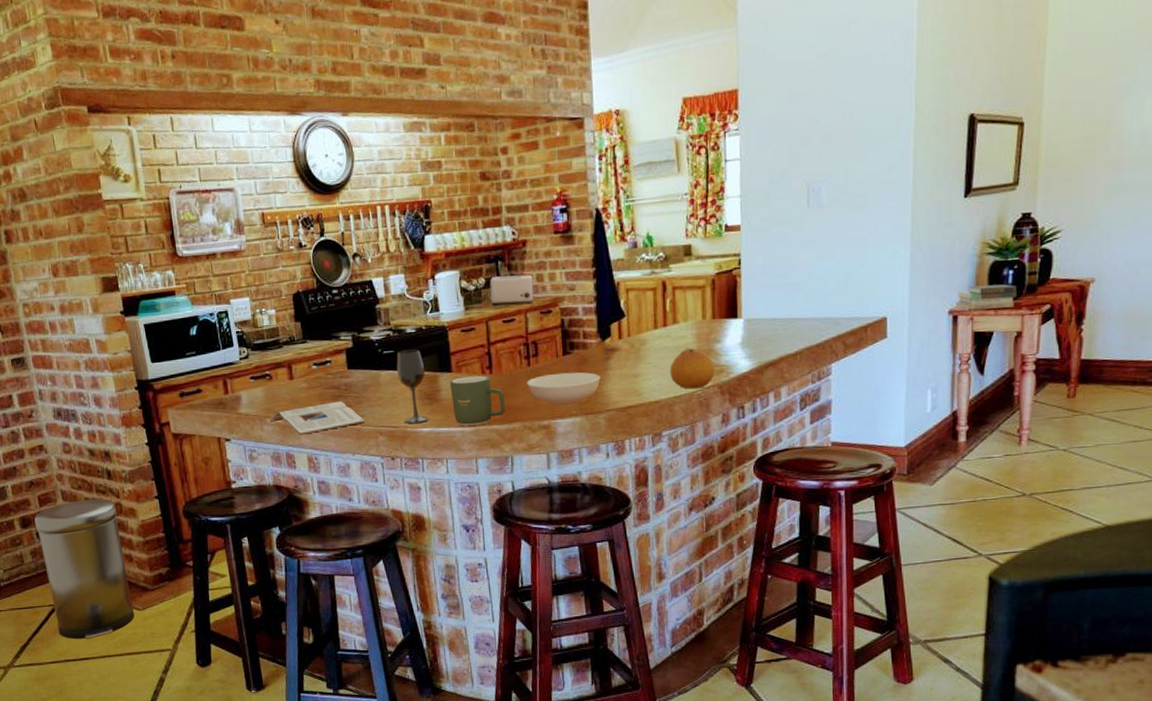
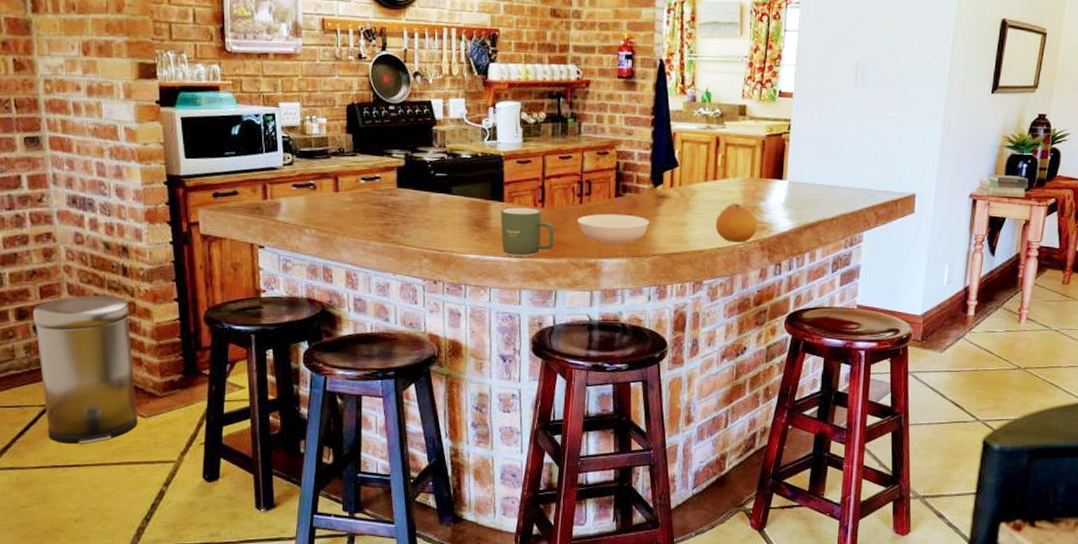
magazine: present [270,401,366,435] -> none [310,218,411,250]
wine glass: present [396,349,429,424] -> none [448,174,477,249]
toaster: present [489,274,536,306] -> none [549,112,596,143]

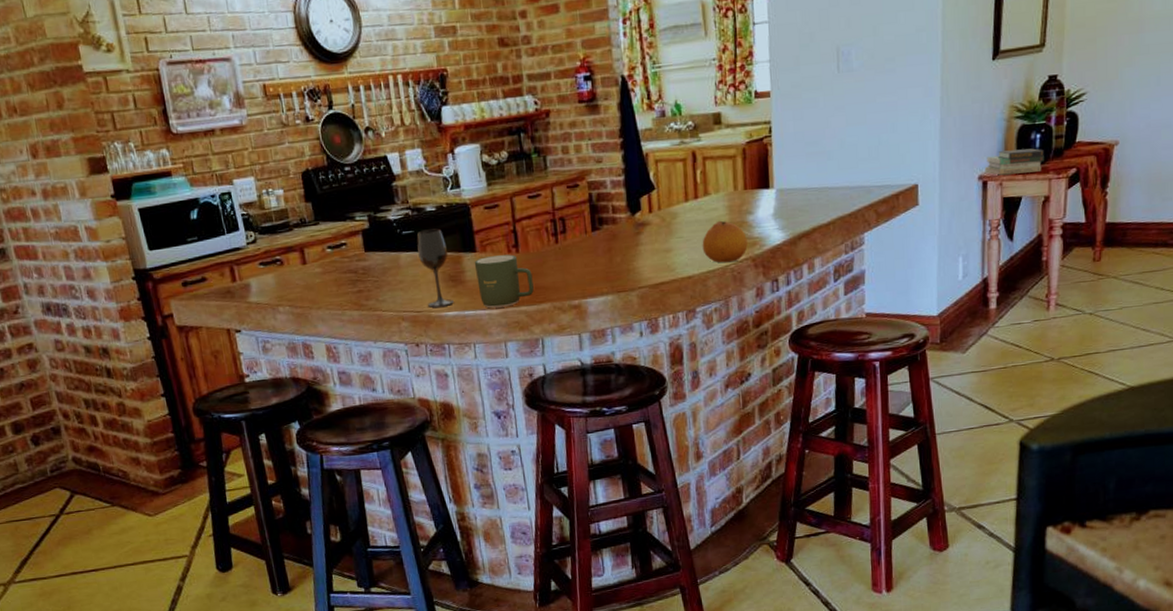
pedal bin: present [33,295,138,445] -> none [27,398,146,550]
wine glass: none [448,174,477,249] -> present [417,228,454,308]
bowl: present [576,213,649,248] -> none [554,248,632,286]

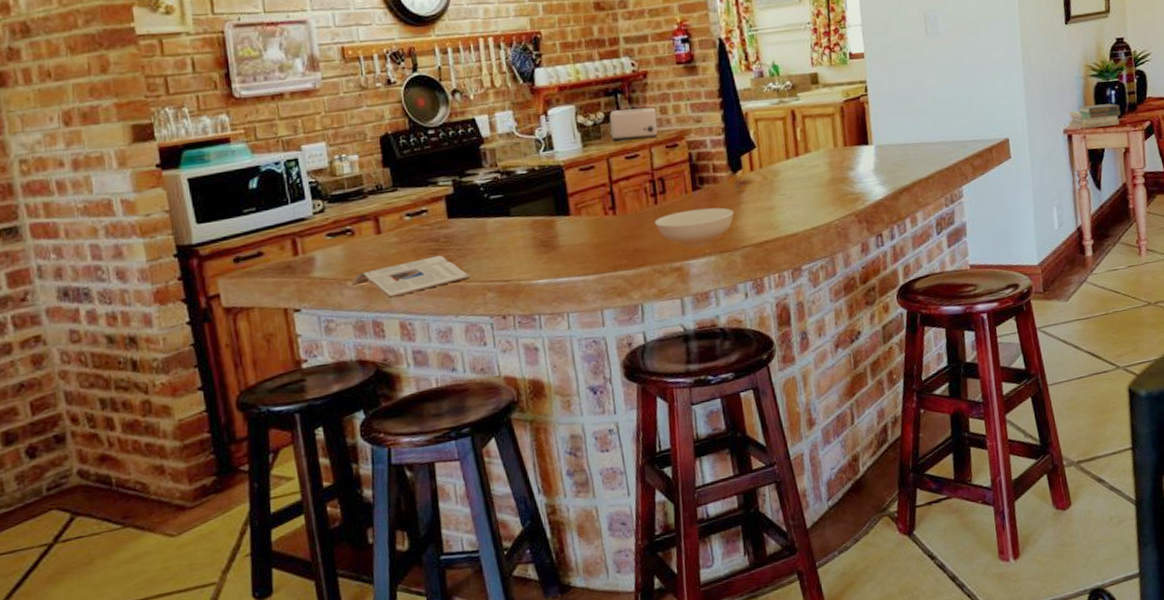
magazine: none [283,286,387,324] -> present [352,255,471,298]
wine glass: present [417,228,454,308] -> none [506,192,545,276]
mug: present [474,254,534,309] -> none [568,217,633,275]
toaster: none [512,146,561,181] -> present [609,107,659,142]
bowl: none [554,248,632,286] -> present [654,207,734,248]
fruit: present [702,220,748,263] -> none [805,177,850,220]

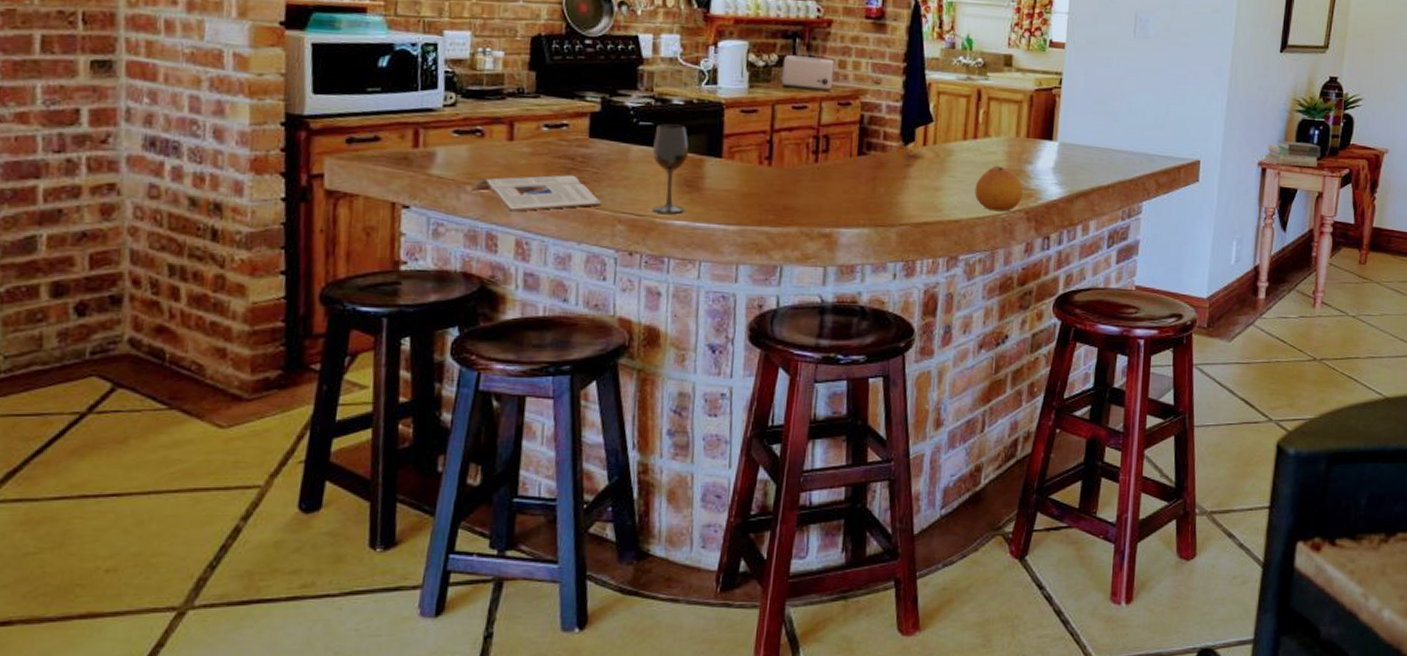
wine glass: none [506,192,545,276] -> present [653,124,689,214]
bowl: present [654,207,734,248] -> none [810,174,897,216]
fruit: none [805,177,850,220] -> present [974,165,1023,212]

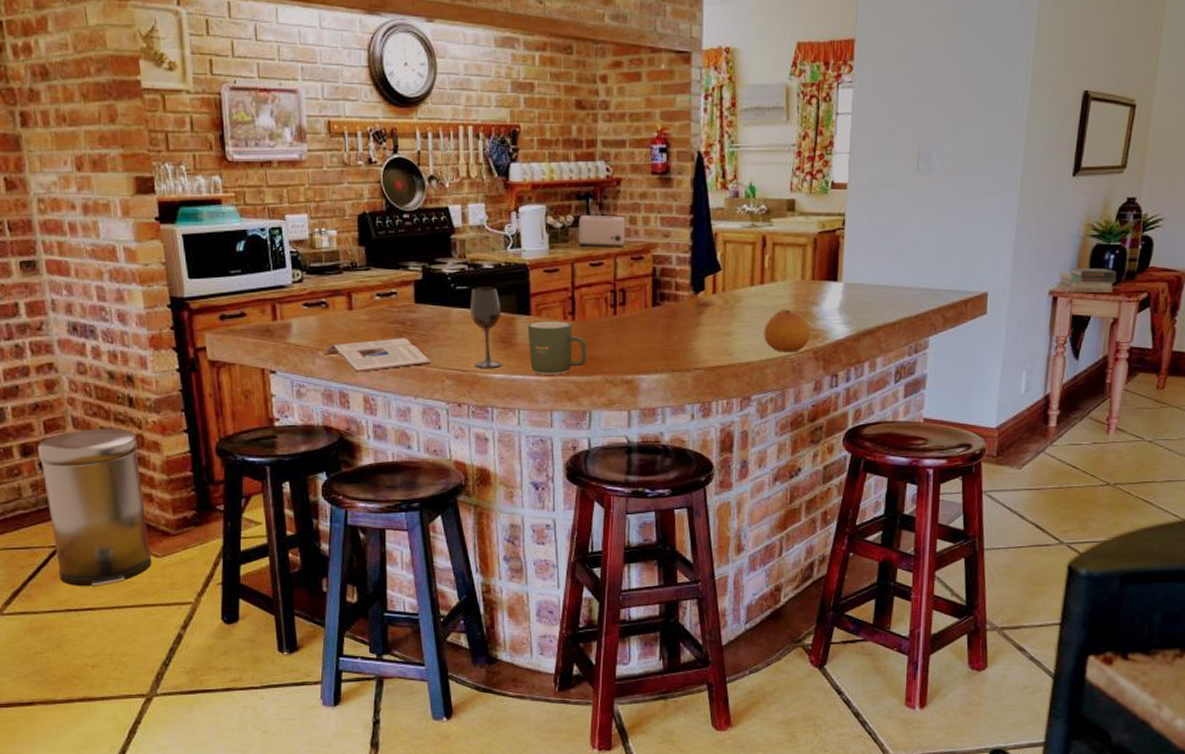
pedal bin: none [75,265,217,466] -> present [38,428,152,587]
mug: none [717,165,783,225] -> present [527,321,586,375]

